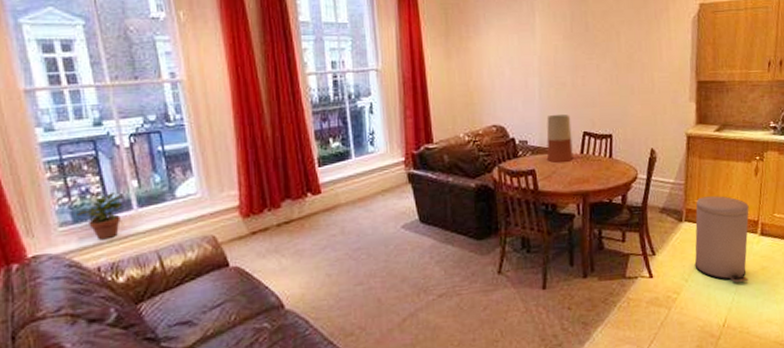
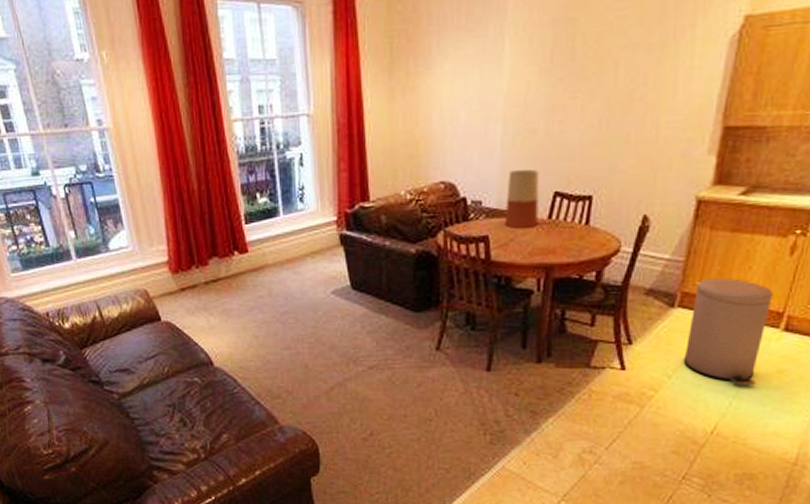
potted plant: present [76,193,123,240] -> none [25,242,63,287]

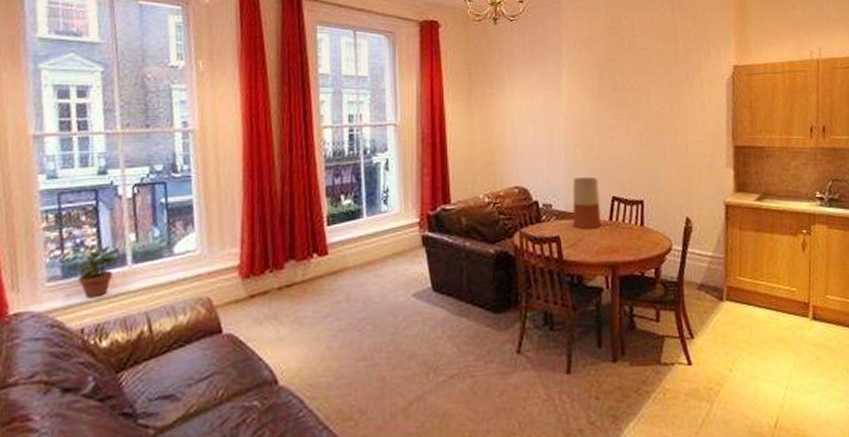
potted plant: none [25,242,63,287] -> present [67,246,118,298]
pedal bin: present [683,278,774,386] -> none [738,272,802,376]

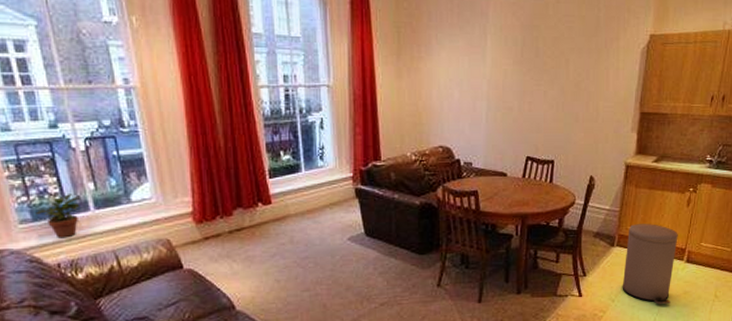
vase: present [572,176,601,231] -> none [491,138,515,186]
pedal bin: none [738,272,802,376] -> present [622,224,678,305]

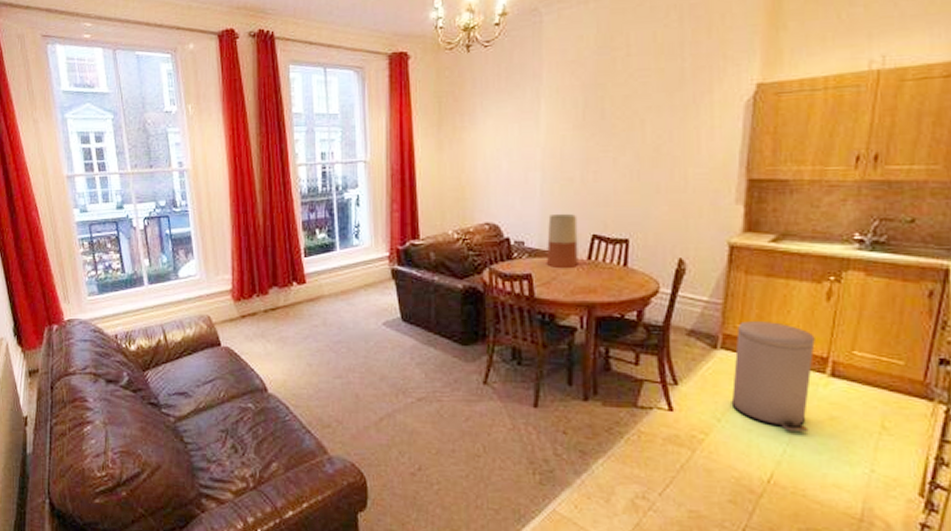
potted plant: present [35,194,80,238] -> none [101,269,137,311]
vase: none [491,138,515,186] -> present [547,213,578,269]

